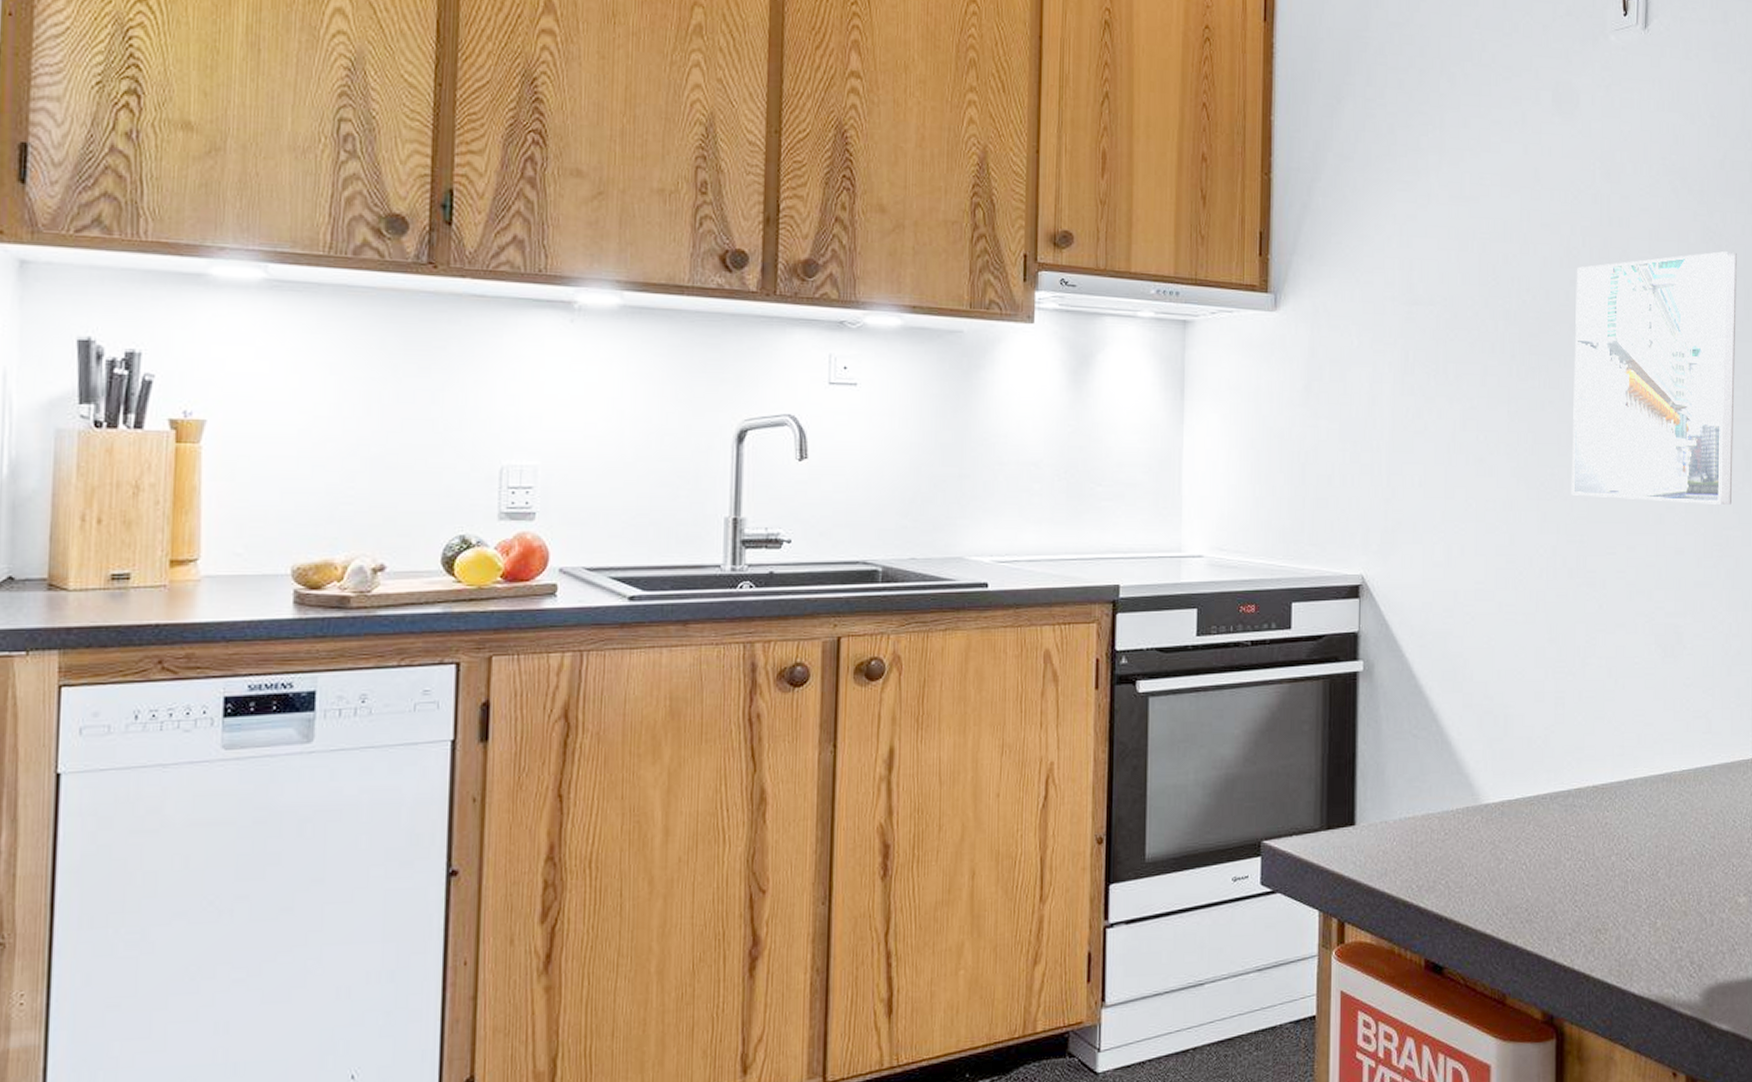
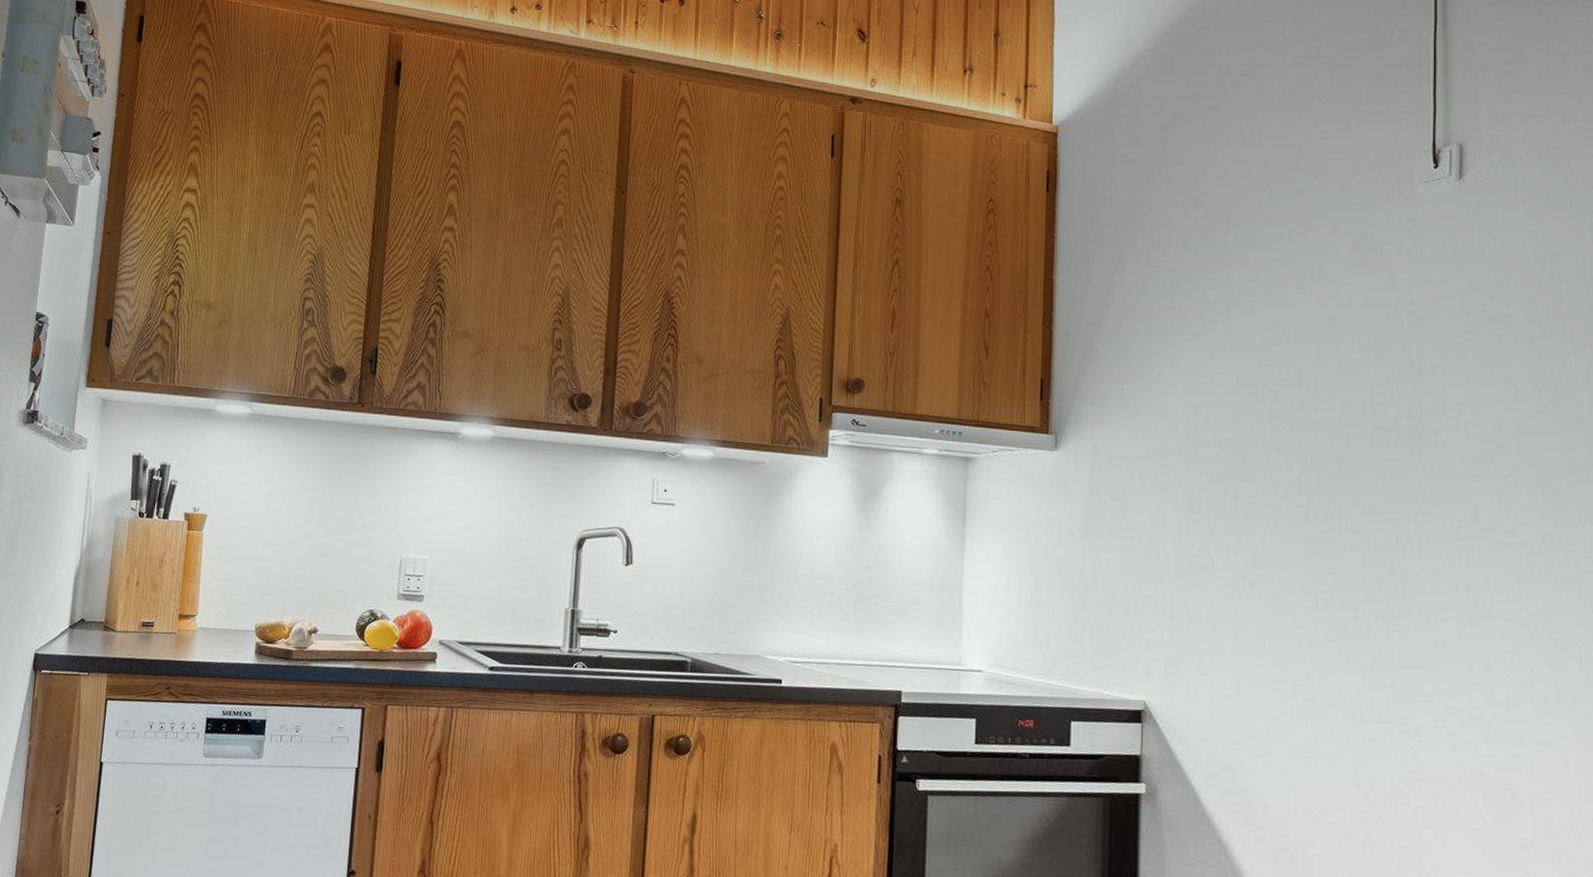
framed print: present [1571,251,1737,505] -> none [1379,398,1579,661]

